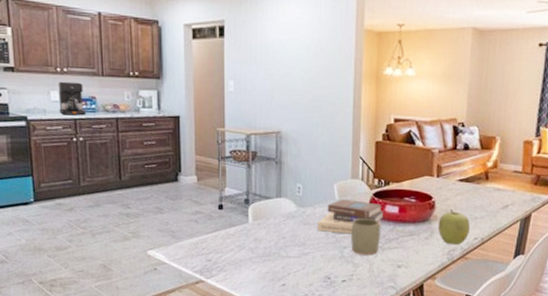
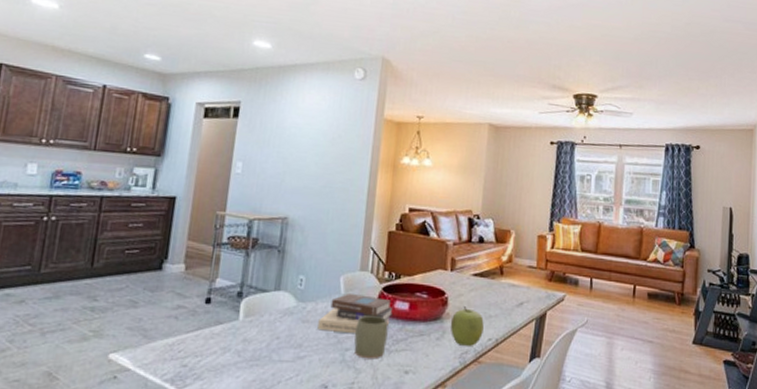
coffee maker: present [59,81,86,116] -> none [33,153,69,192]

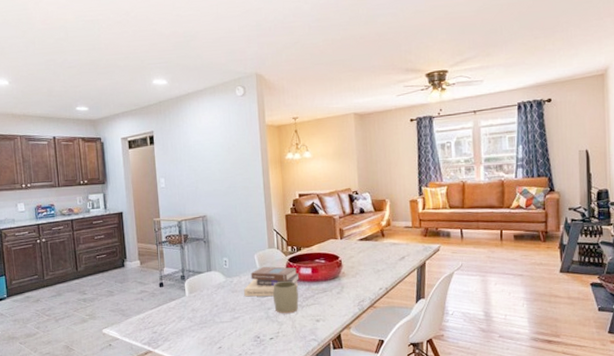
fruit: present [450,306,484,346] -> none [346,265,374,296]

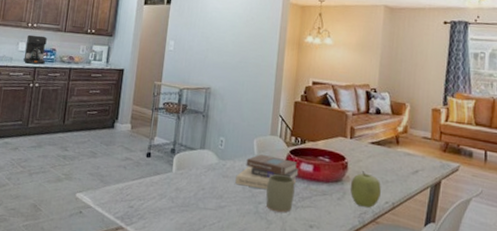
coffee maker: none [24,194,46,222] -> present [23,34,47,65]
fruit: none [346,265,374,296] -> present [350,171,381,208]

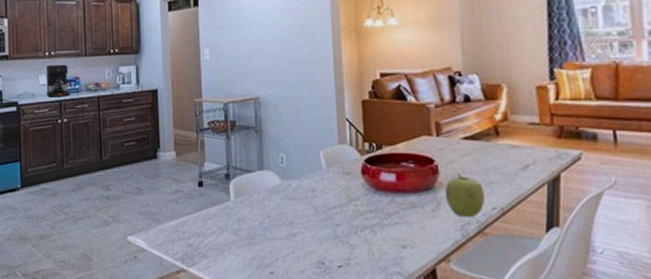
books: present [235,153,299,190] -> none [305,167,379,209]
mug: present [266,174,295,213] -> none [343,188,378,234]

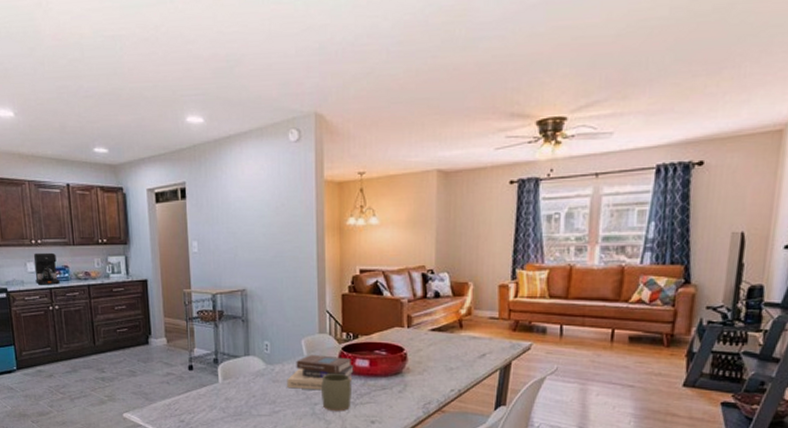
books: none [305,167,379,209] -> present [287,354,354,391]
mug: none [343,188,378,234] -> present [322,373,351,412]
fruit: present [444,174,485,217] -> none [411,361,445,397]

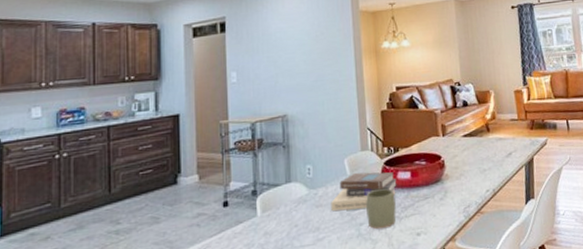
coffee maker: present [34,252,60,285] -> none [41,94,72,132]

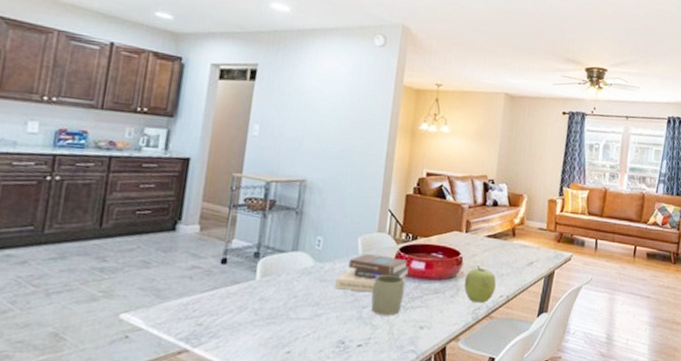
fruit: none [450,165,481,201] -> present [464,266,496,303]

